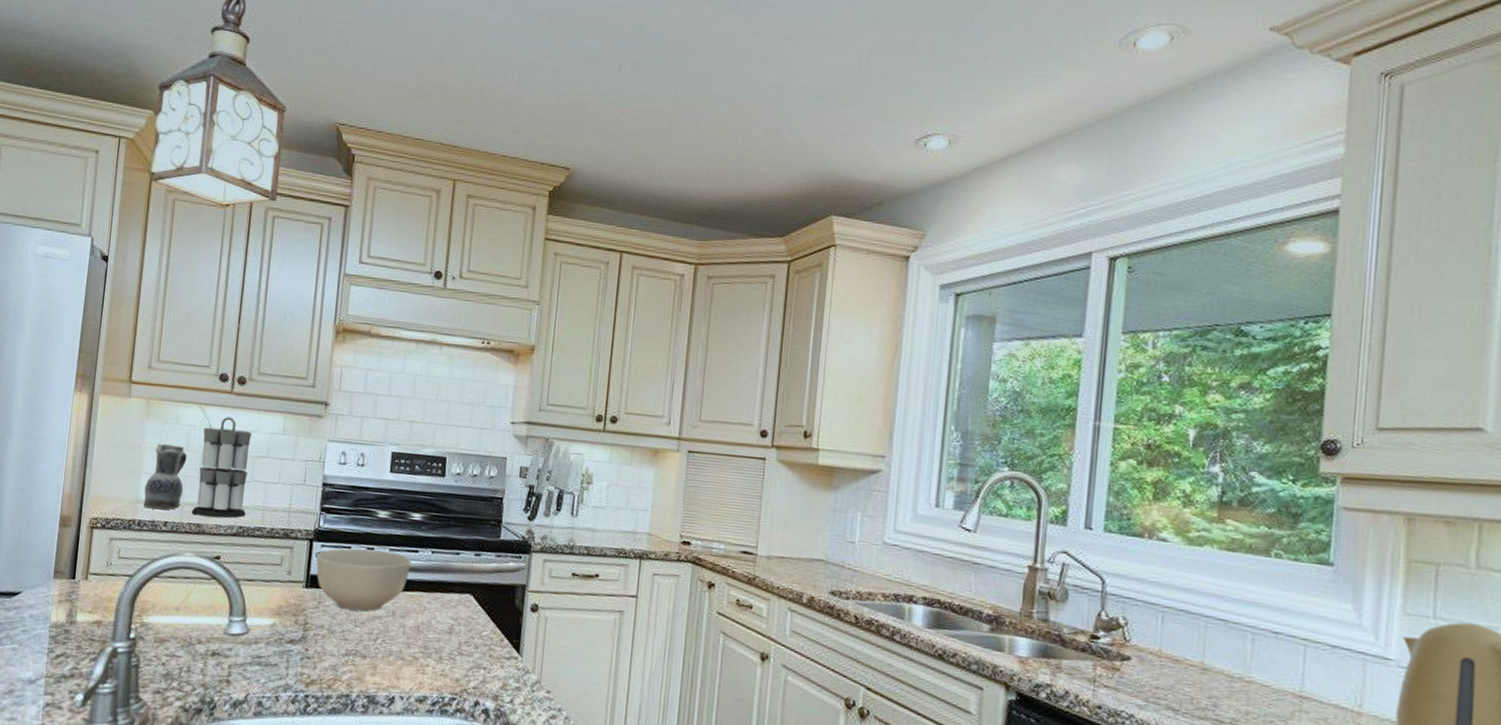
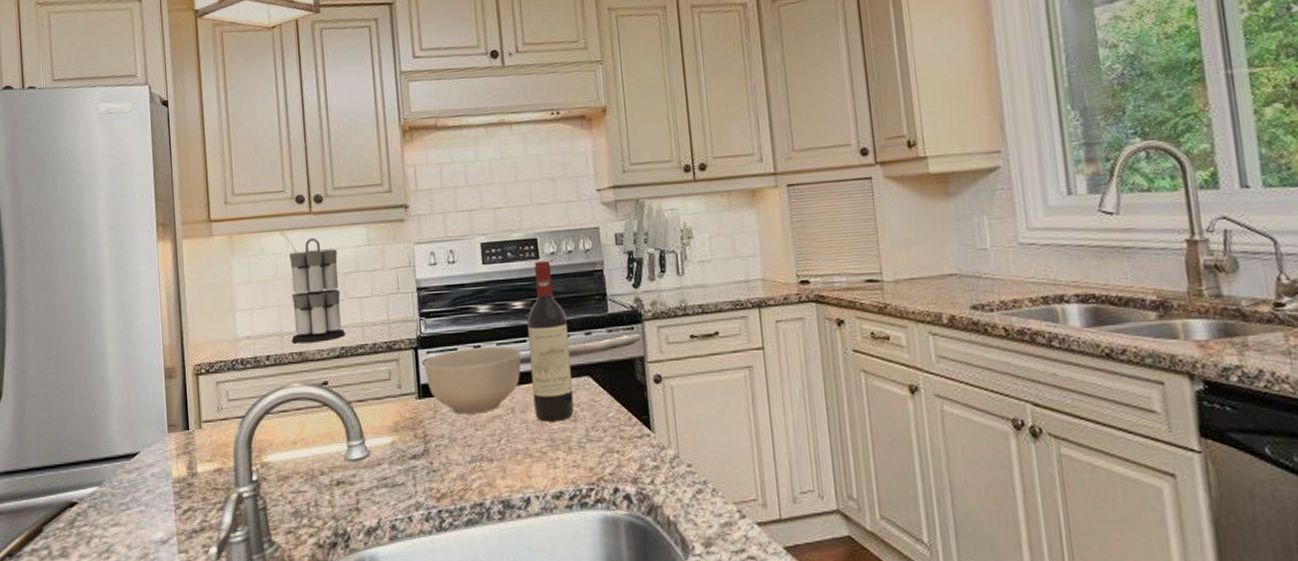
ceramic jug: present [143,443,187,510] -> none [241,276,280,345]
wine bottle: none [413,479,461,631] -> present [527,261,574,422]

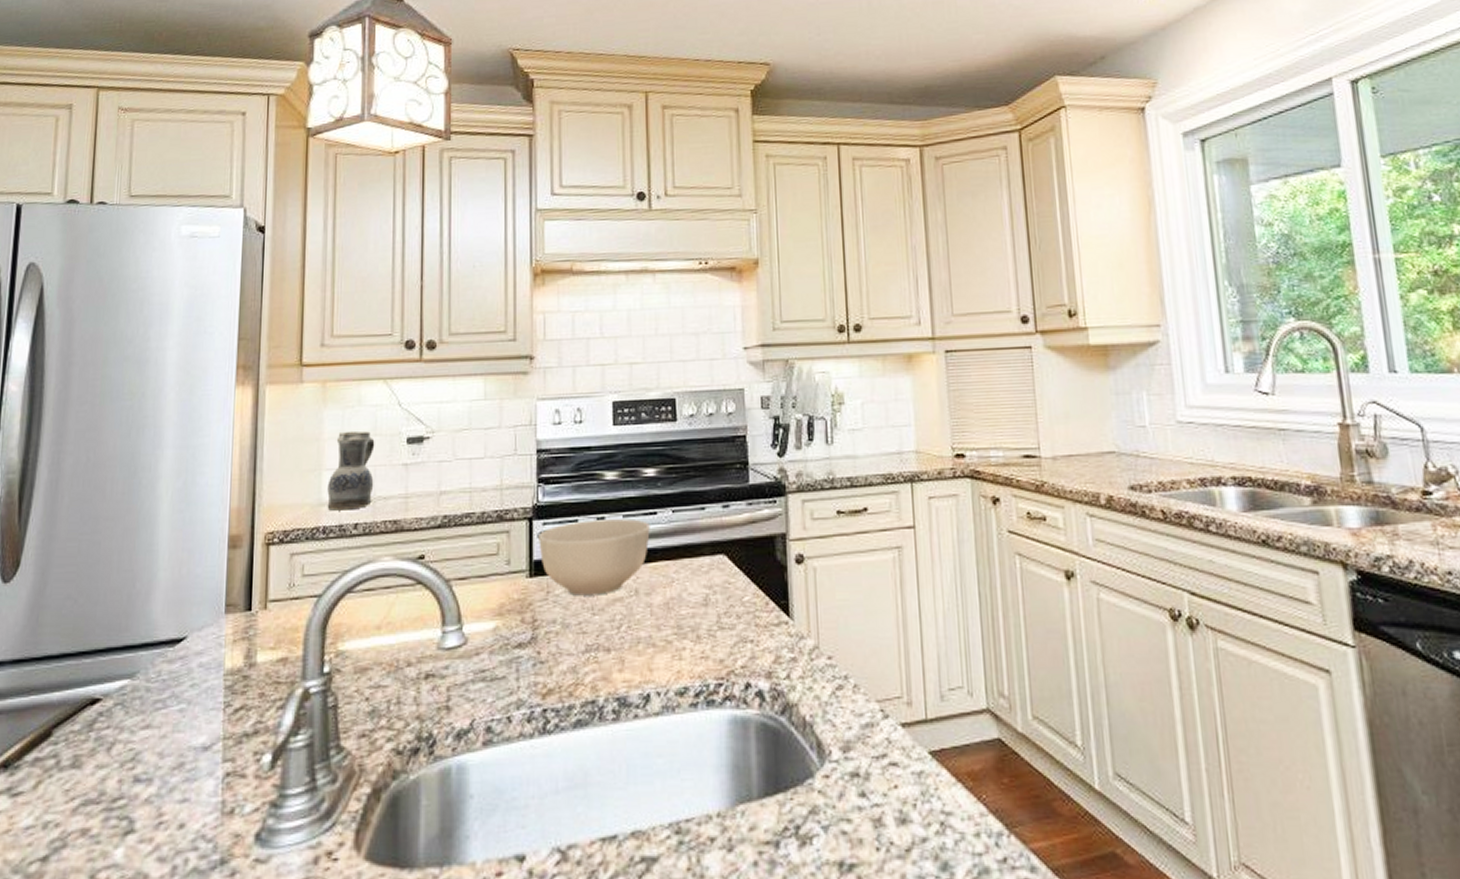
ceramic jug: none [241,276,280,345] -> present [327,430,375,511]
spice rack: present [289,238,345,344] -> none [386,389,450,510]
wine bottle: present [527,261,574,422] -> none [659,424,706,606]

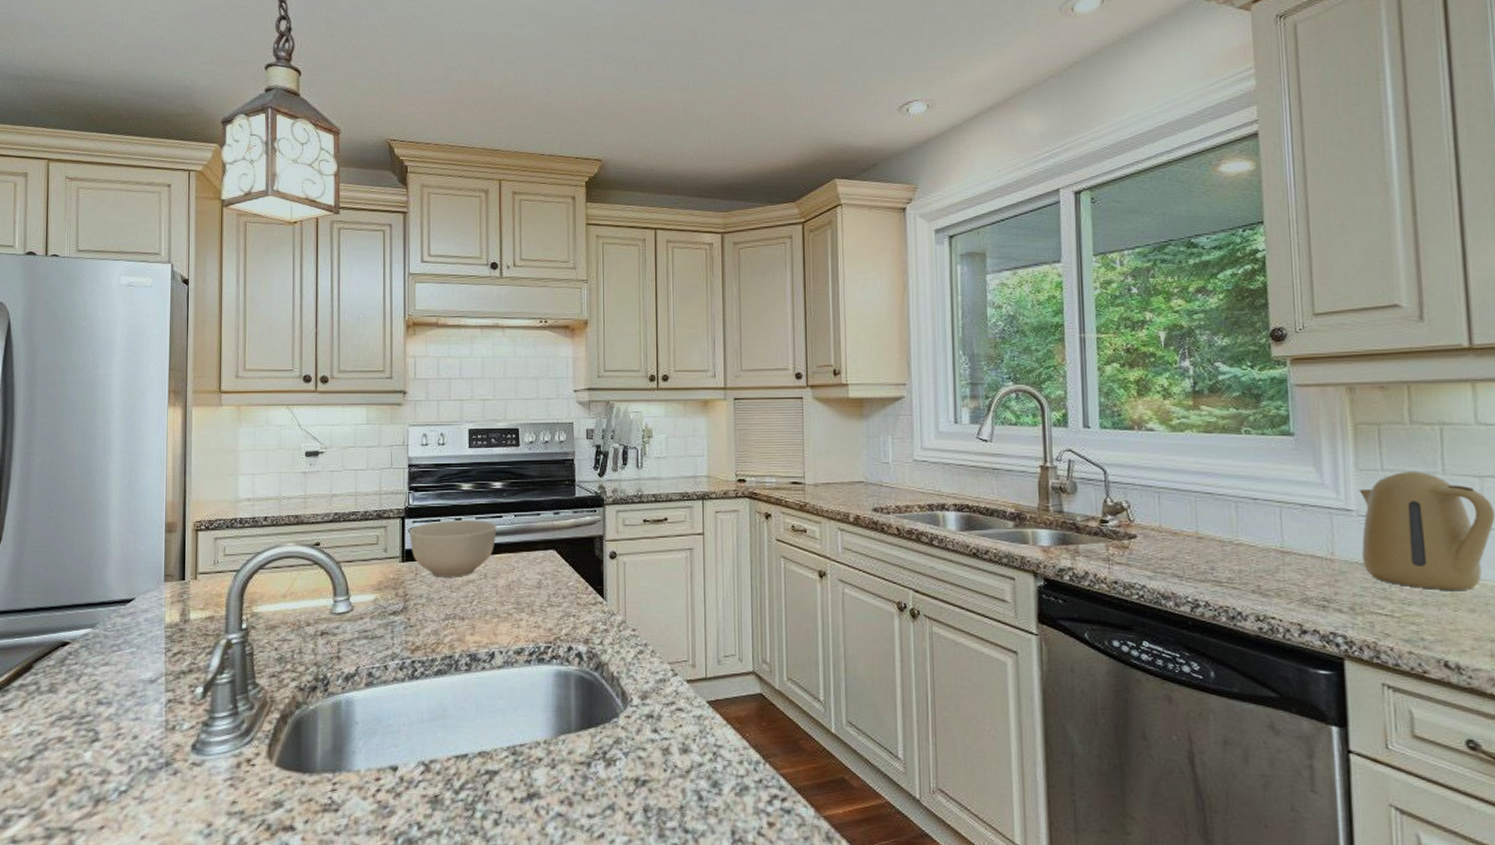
ceramic jug: present [327,430,375,511] -> none [243,445,280,506]

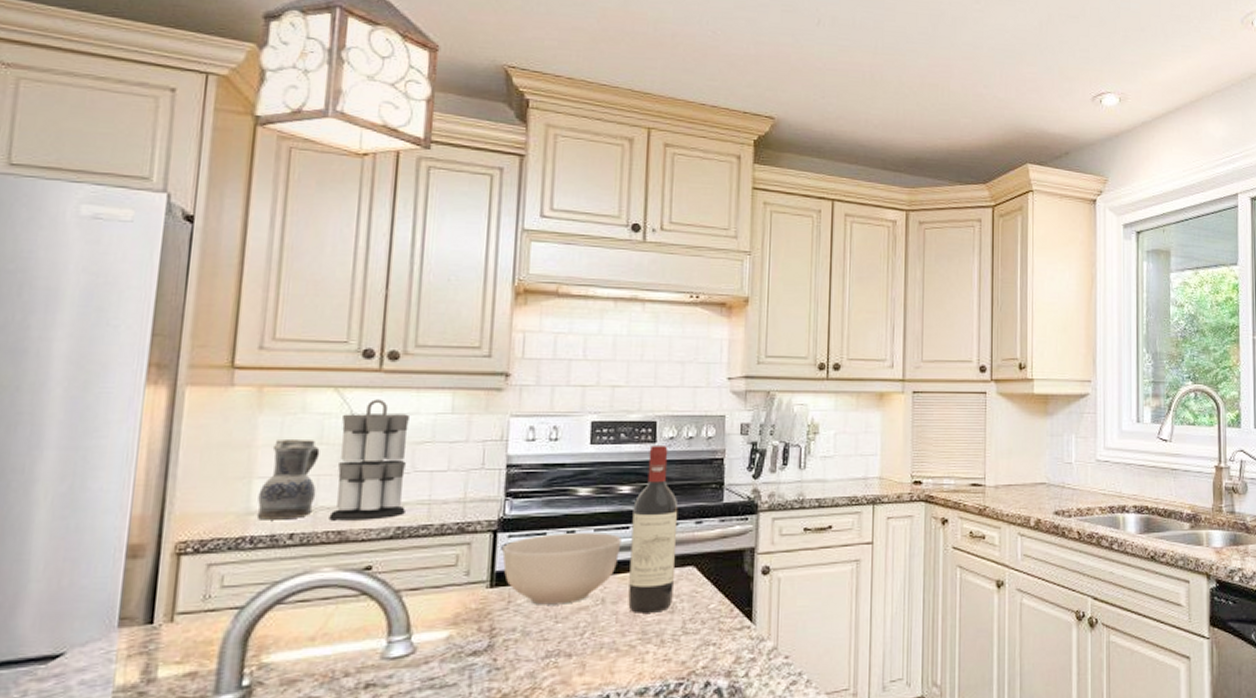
ceramic jug: none [243,445,280,506] -> present [256,438,320,520]
spice rack: none [289,414,340,507] -> present [329,399,409,521]
wine bottle: none [504,449,540,587] -> present [628,446,679,613]

